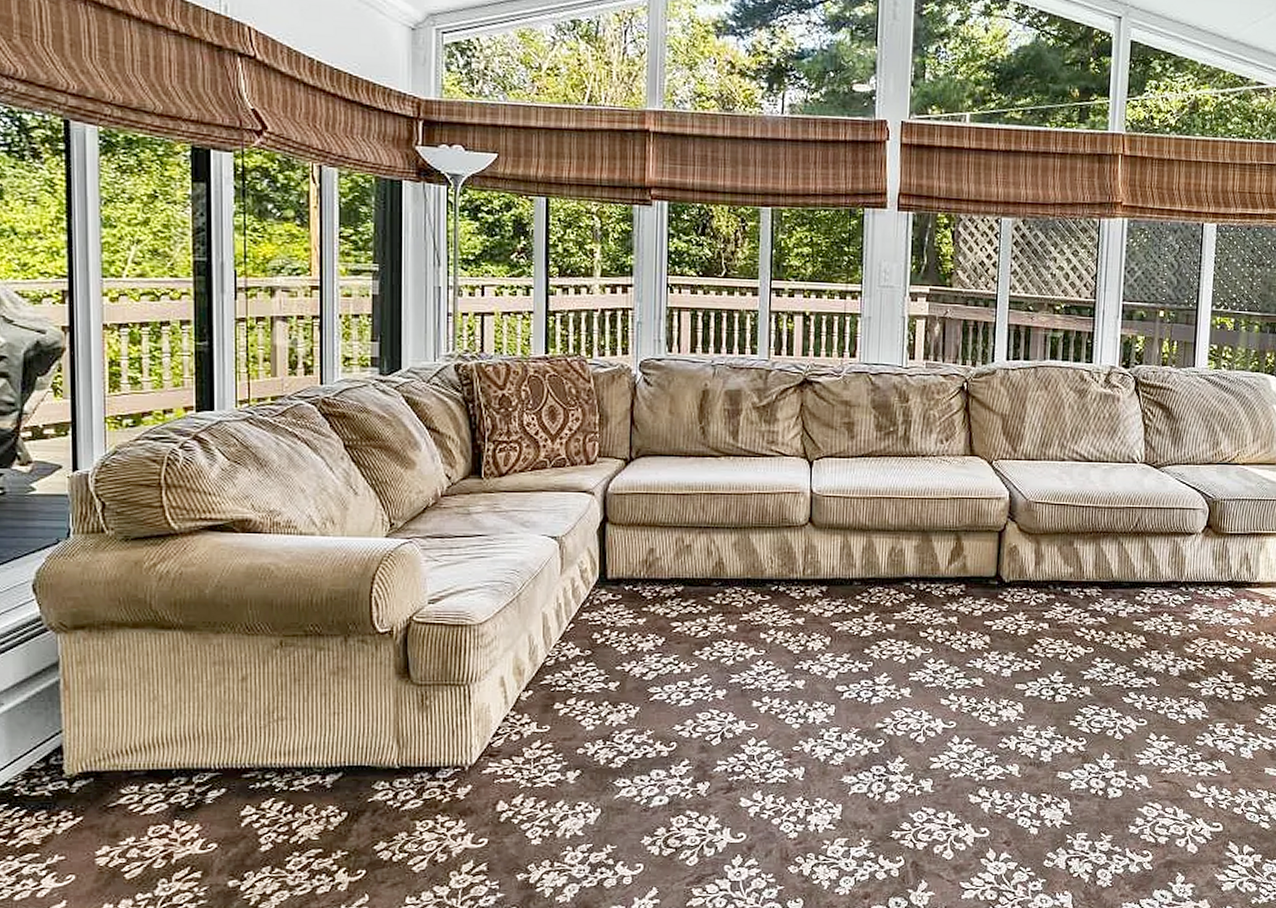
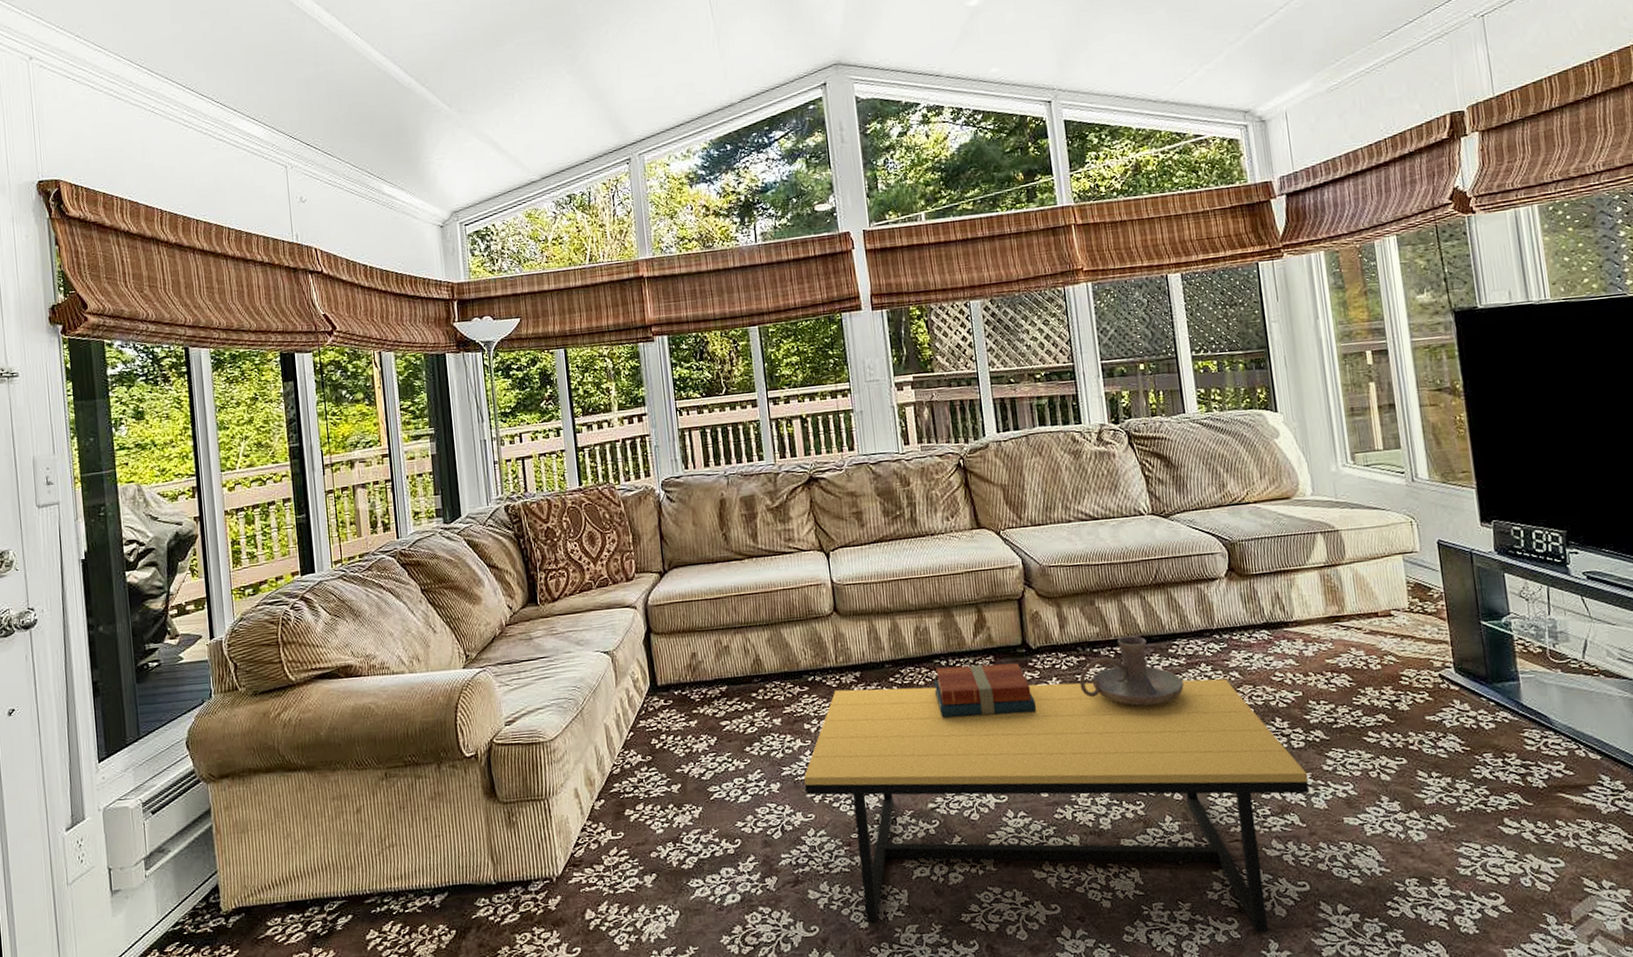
coffee table: none [752,603,1241,866] -> present [804,679,1309,933]
books: none [900,591,1000,644] -> present [933,663,1037,718]
candle holder: none [1045,580,1144,649] -> present [1079,636,1184,706]

